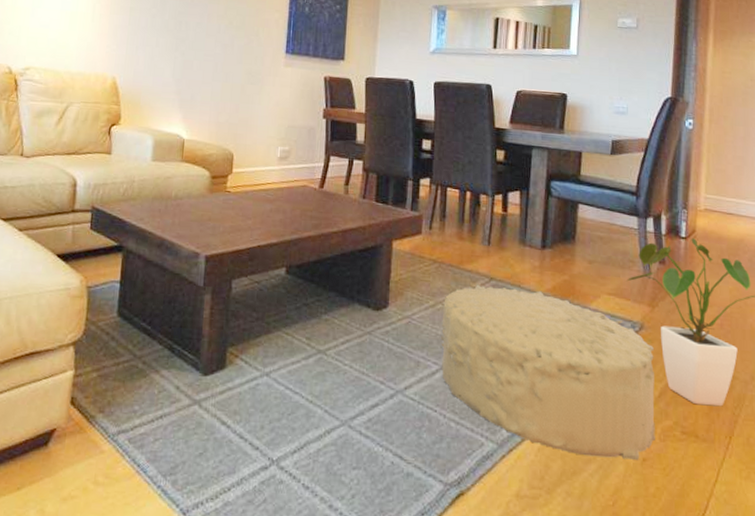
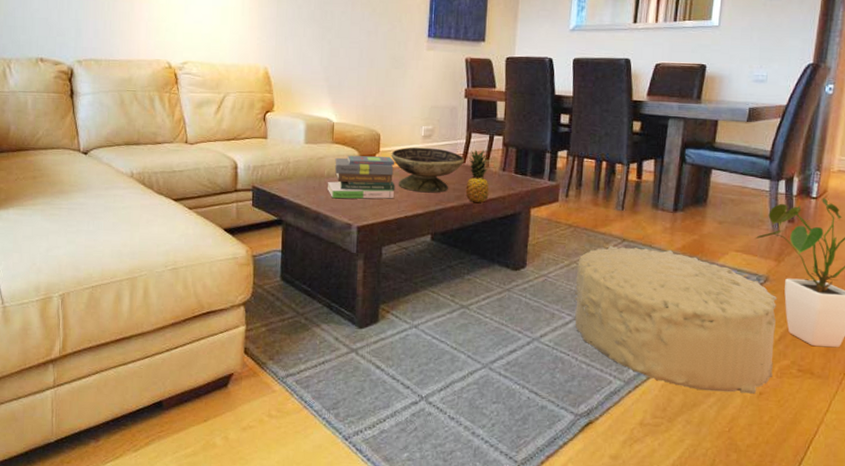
books: none [173,176,249,226] -> present [327,155,395,199]
decorative bowl: none [244,169,323,221] -> present [391,147,465,193]
fruit: none [323,174,349,233] -> present [465,150,489,203]

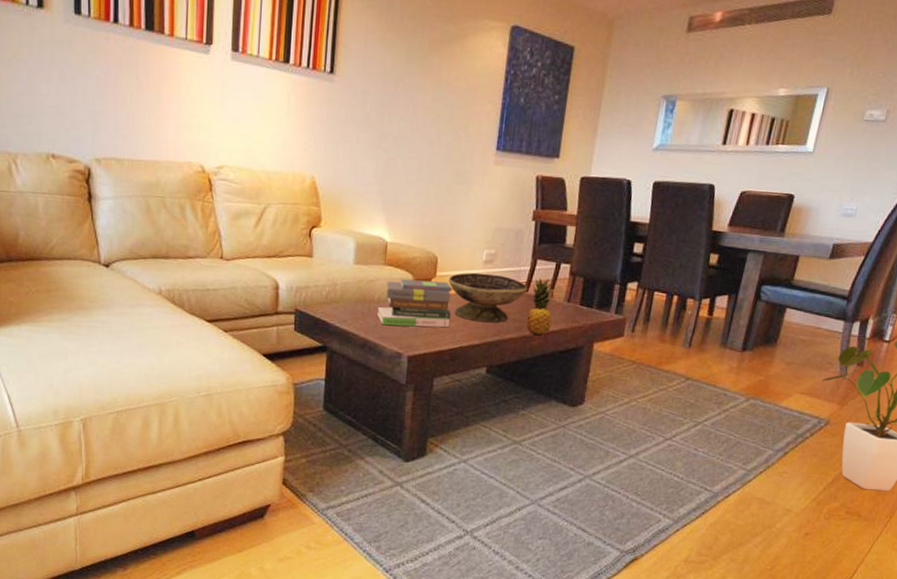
pouf: present [575,245,777,394] -> none [629,383,836,534]

